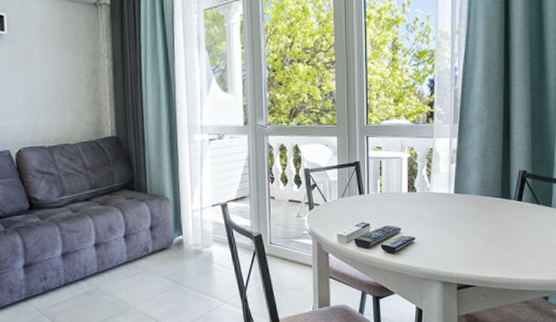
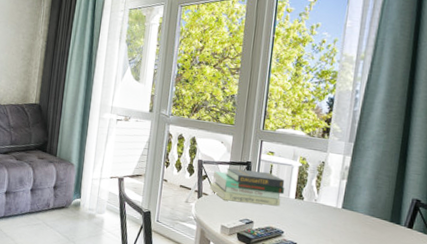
books: none [319,169,397,207] -> present [209,168,285,206]

